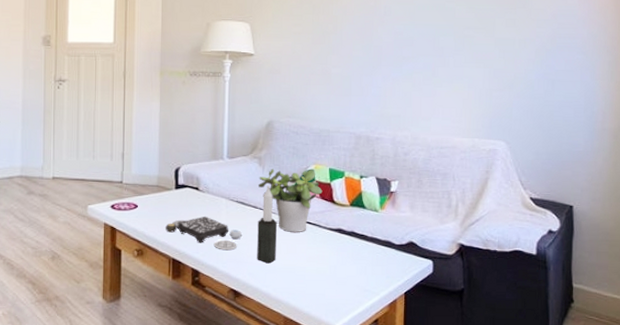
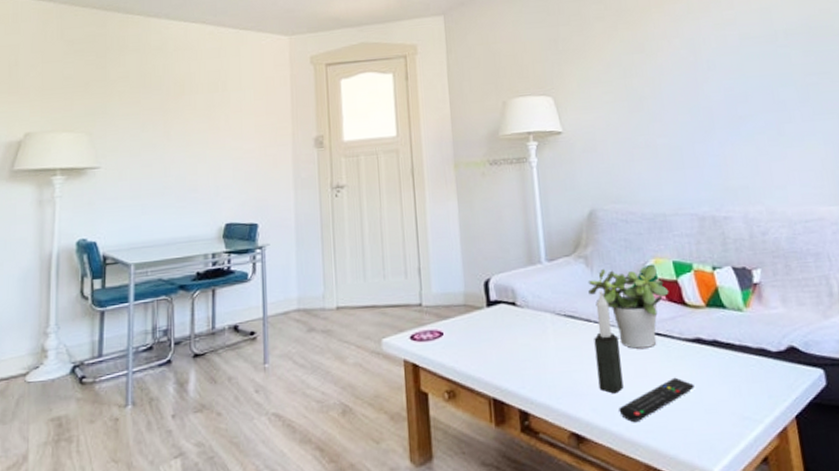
board game: present [165,216,242,251] -> none [480,338,576,382]
remote control: none [270,256,331,285] -> present [619,377,694,422]

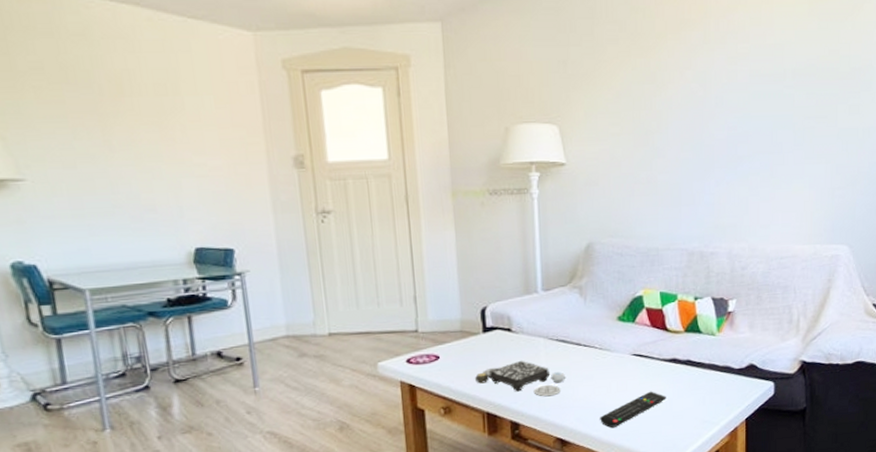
board game: none [480,338,576,382] -> present [475,360,565,397]
potted plant: present [588,264,669,349] -> none [580,294,654,368]
candle: present [594,290,624,394] -> none [582,317,606,406]

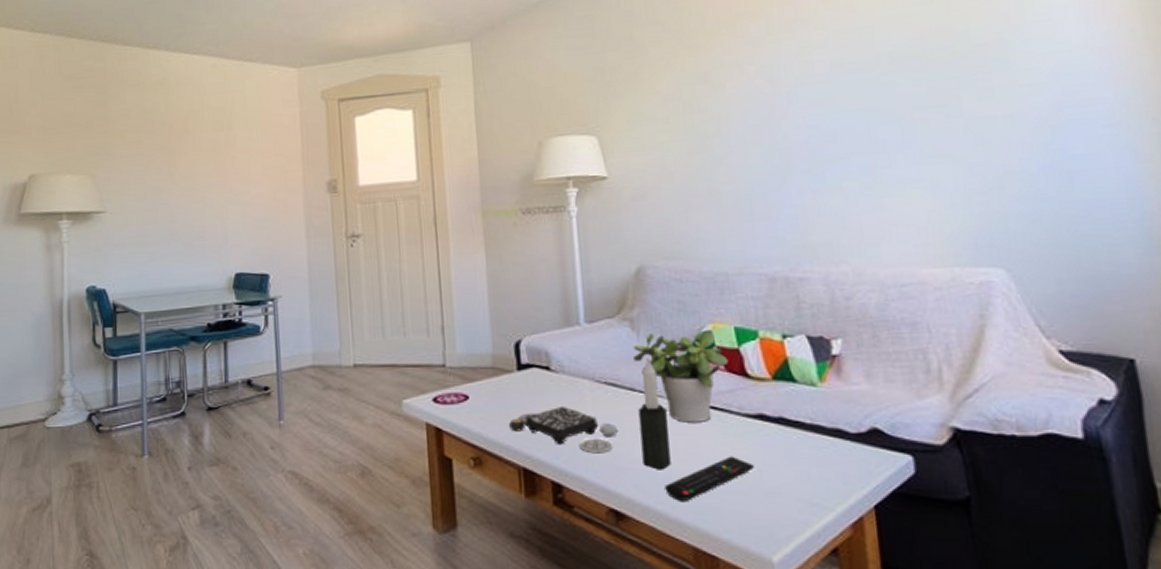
potted plant: none [580,294,654,368] -> present [633,329,729,423]
candle: none [582,317,606,406] -> present [638,356,671,470]

